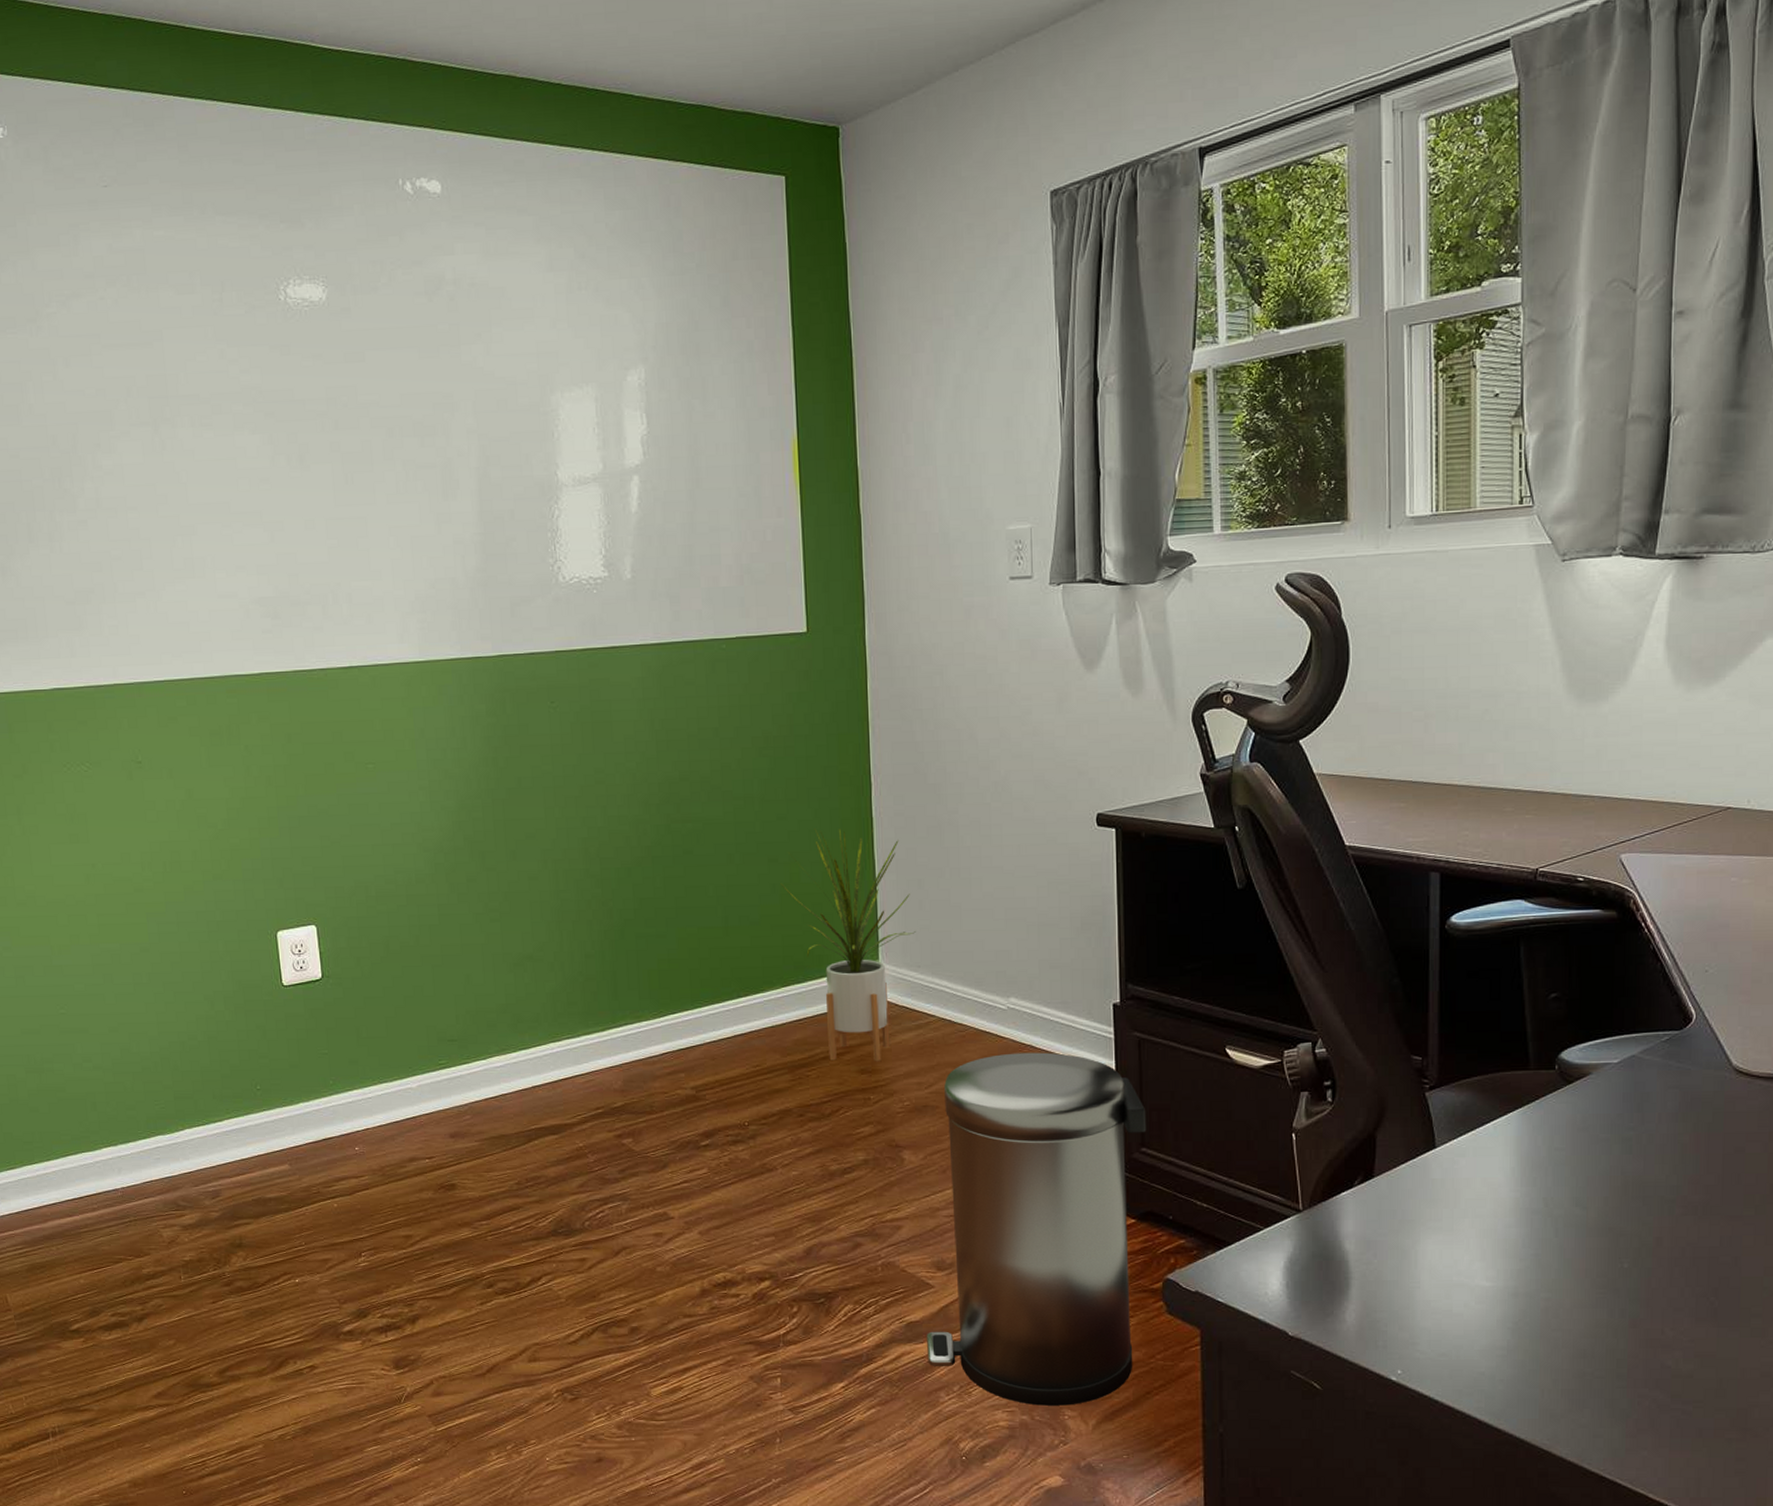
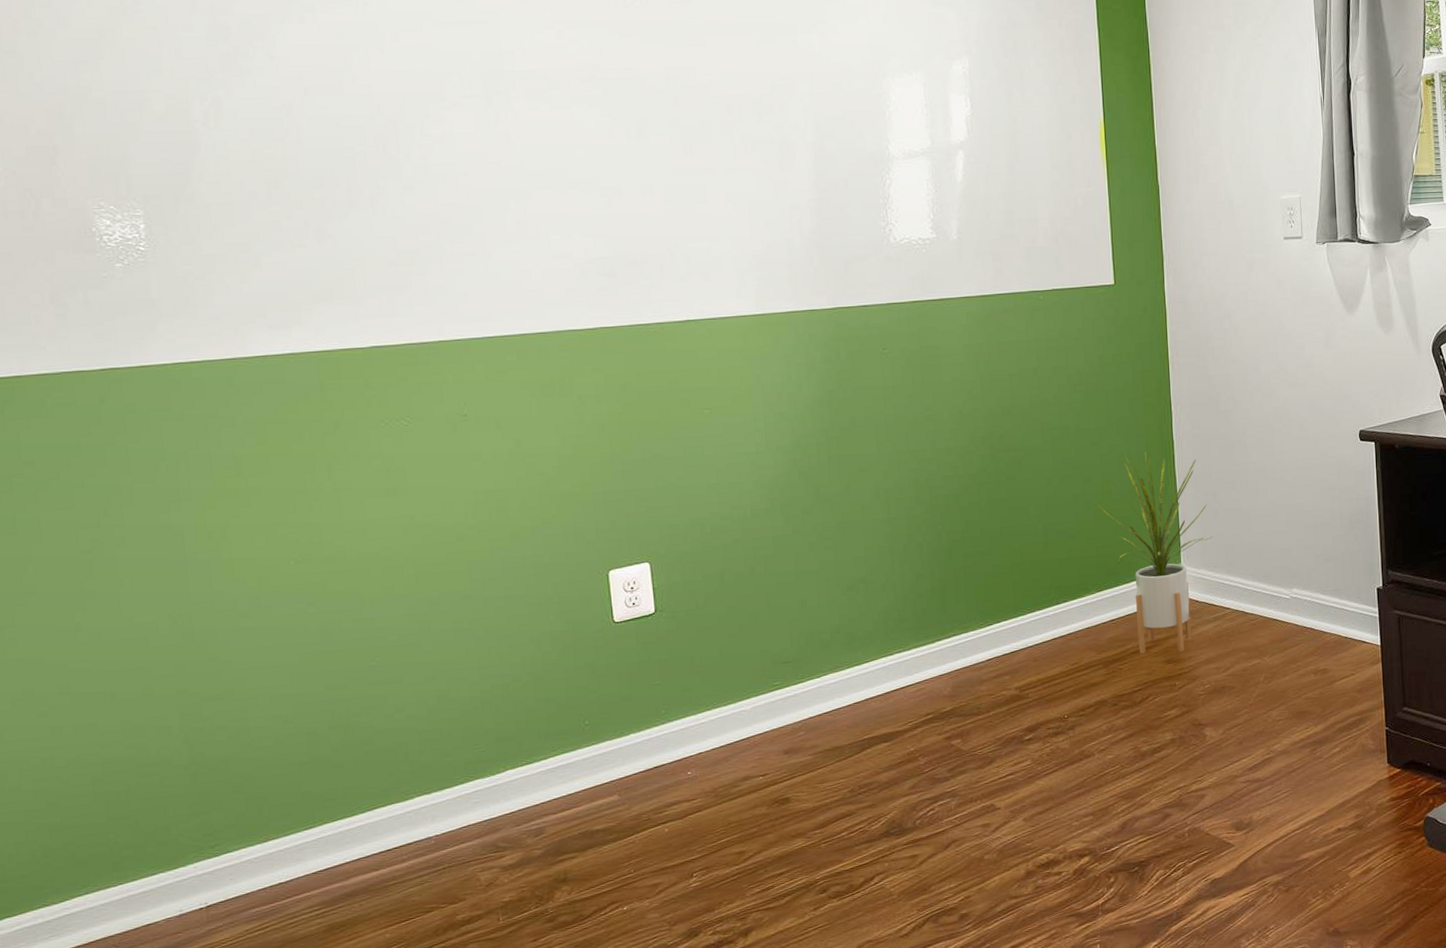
pedal bin: present [926,1052,1147,1406] -> none [1228,633,1407,940]

